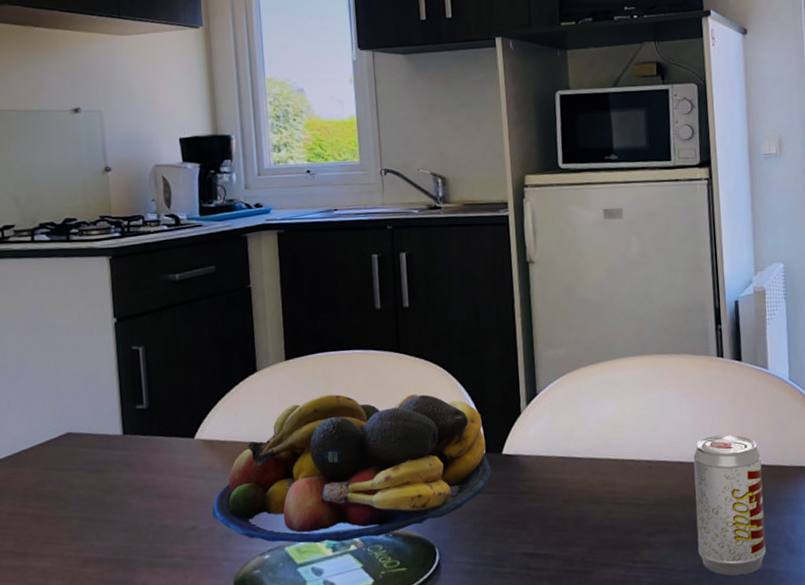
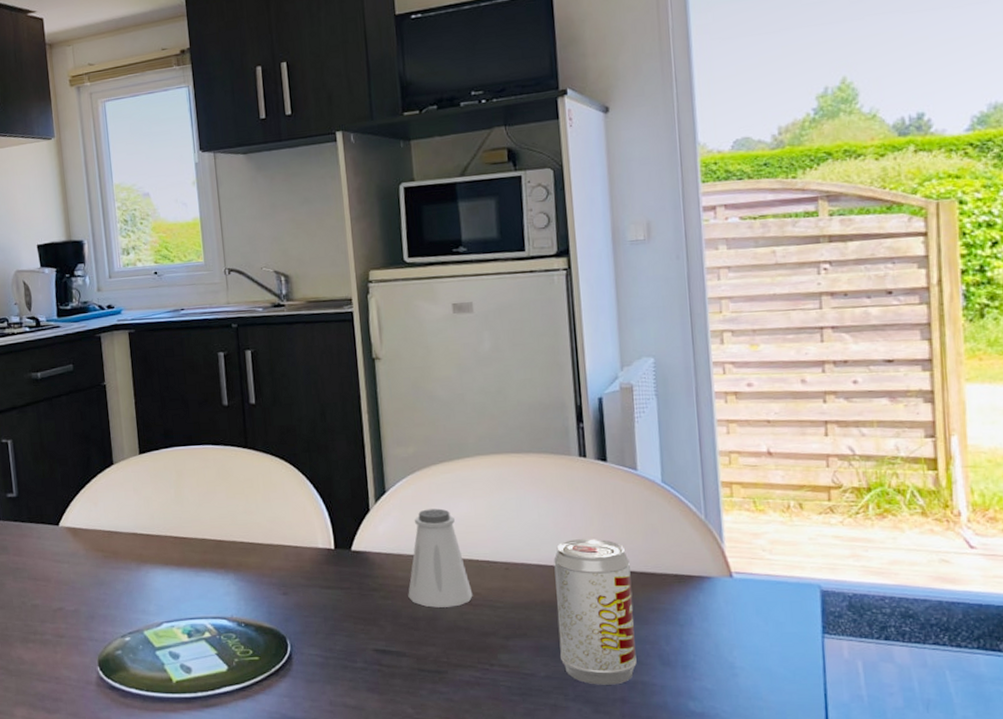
fruit bowl: present [212,394,492,543] -> none [77,487,341,629]
saltshaker: none [556,409,618,508] -> present [408,508,473,608]

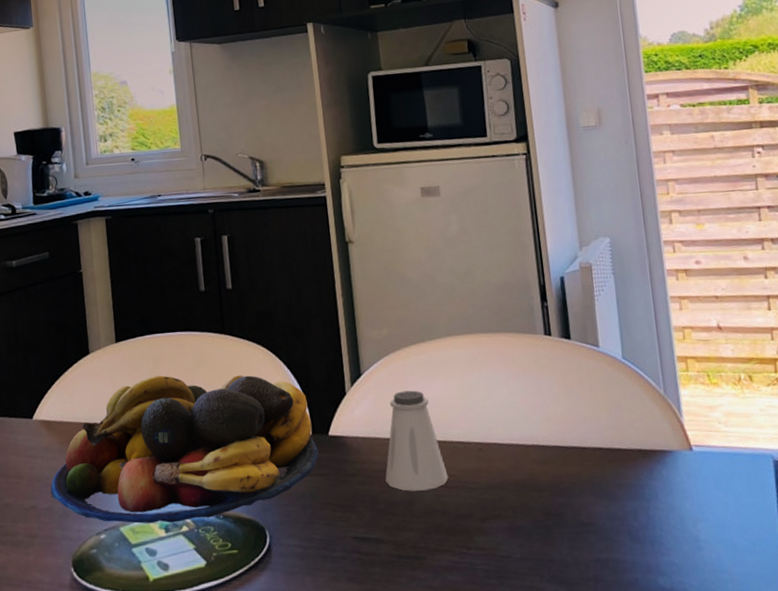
fruit bowl: none [77,487,341,629] -> present [50,375,319,524]
beverage can: present [553,538,637,685] -> none [524,416,608,565]

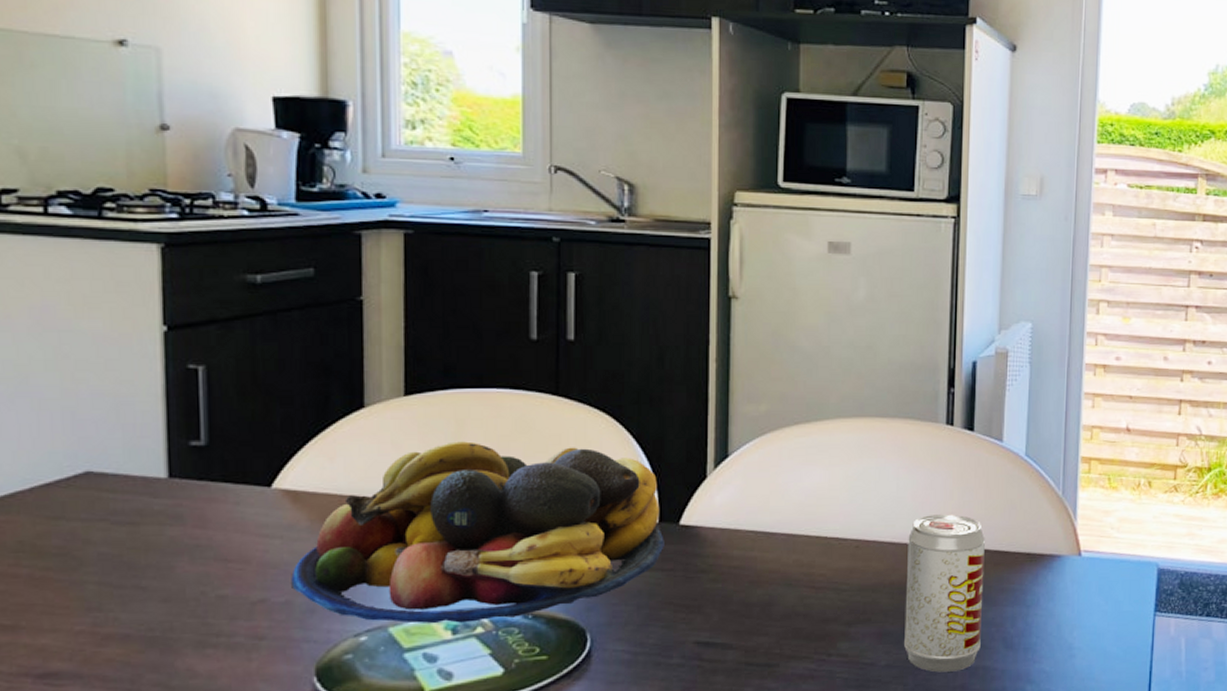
saltshaker: present [385,390,449,491] -> none [742,477,817,591]
beverage can: none [524,416,608,565] -> present [903,514,985,673]

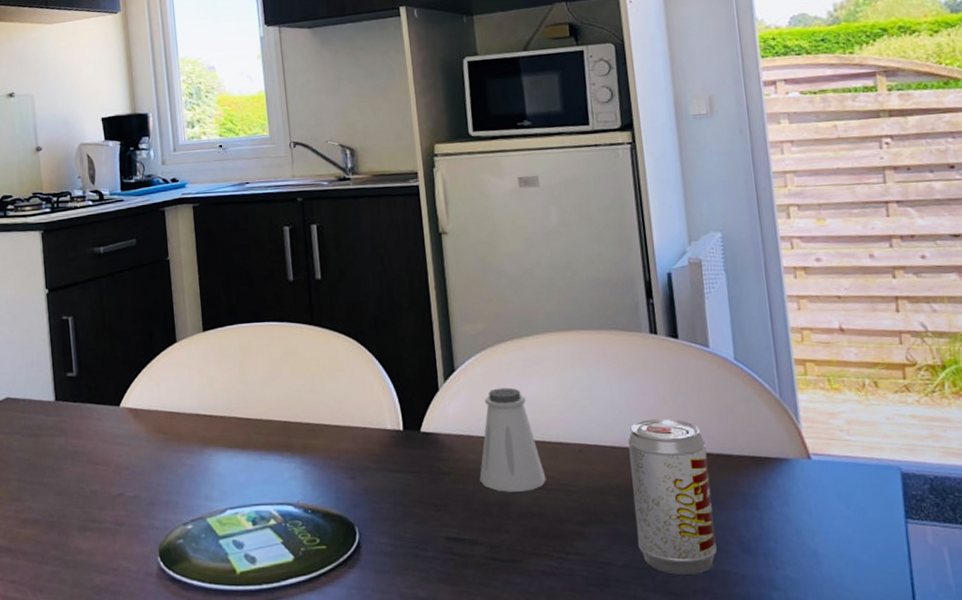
fruit bowl: present [291,441,664,623] -> none [137,366,410,516]
saltshaker: none [742,477,817,591] -> present [479,387,546,492]

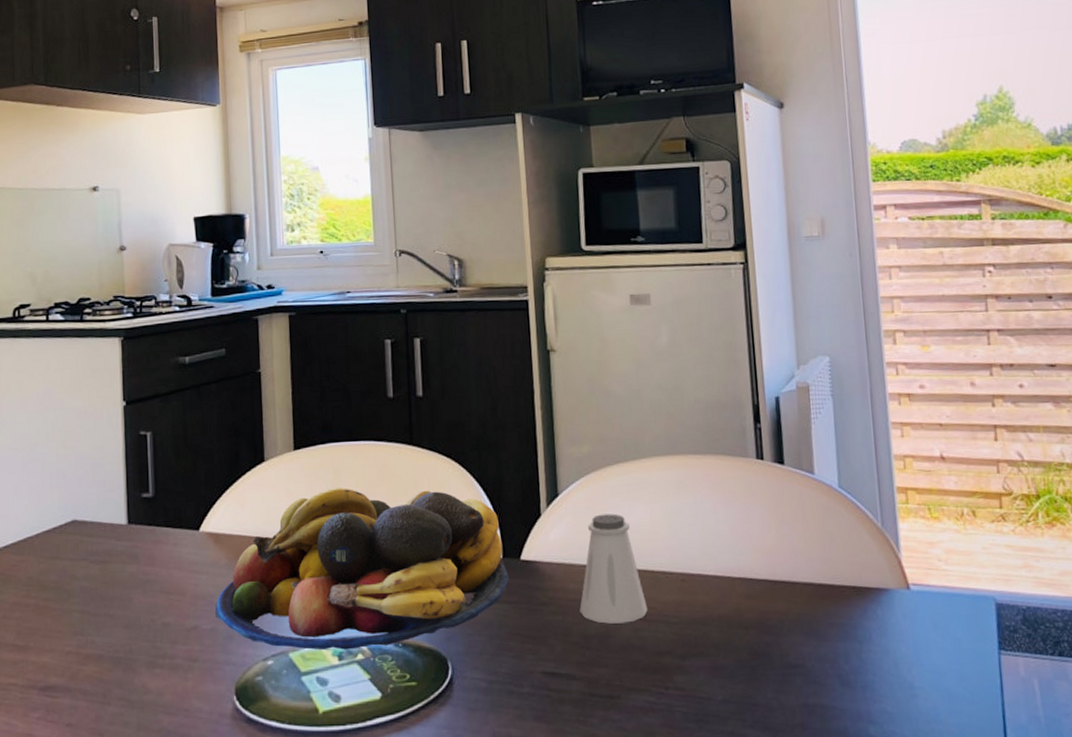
fruit bowl: none [137,366,410,516] -> present [215,488,509,650]
beverage can: present [627,419,717,575] -> none [731,547,816,709]

